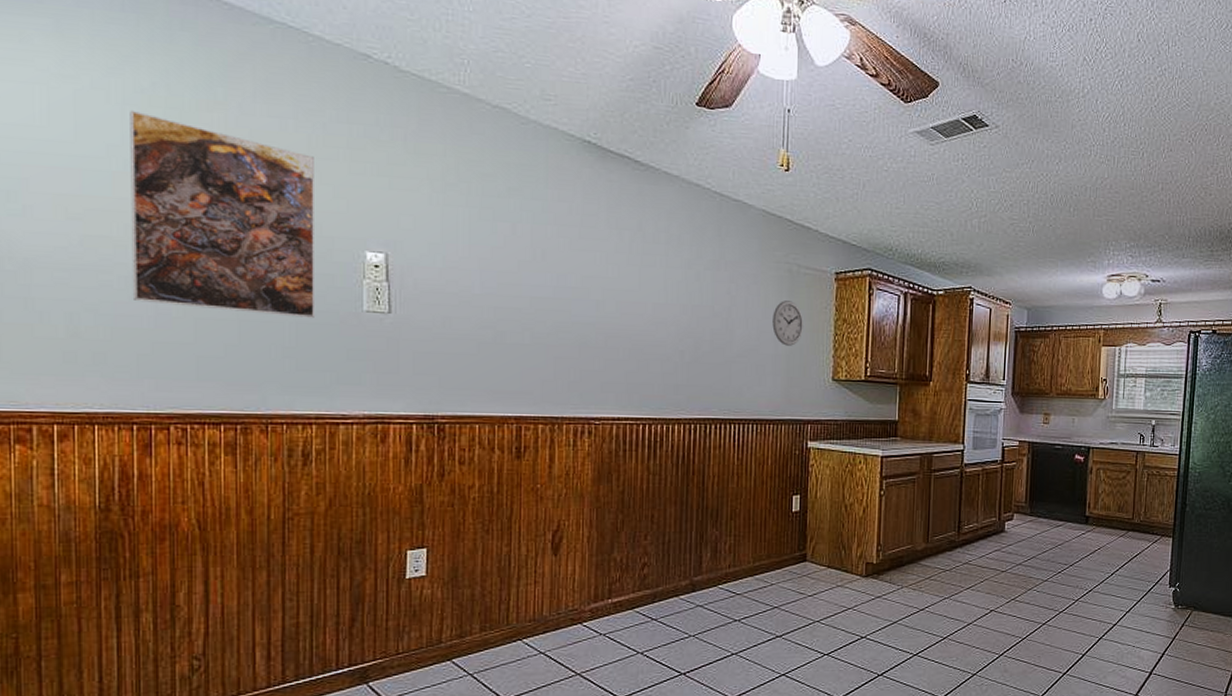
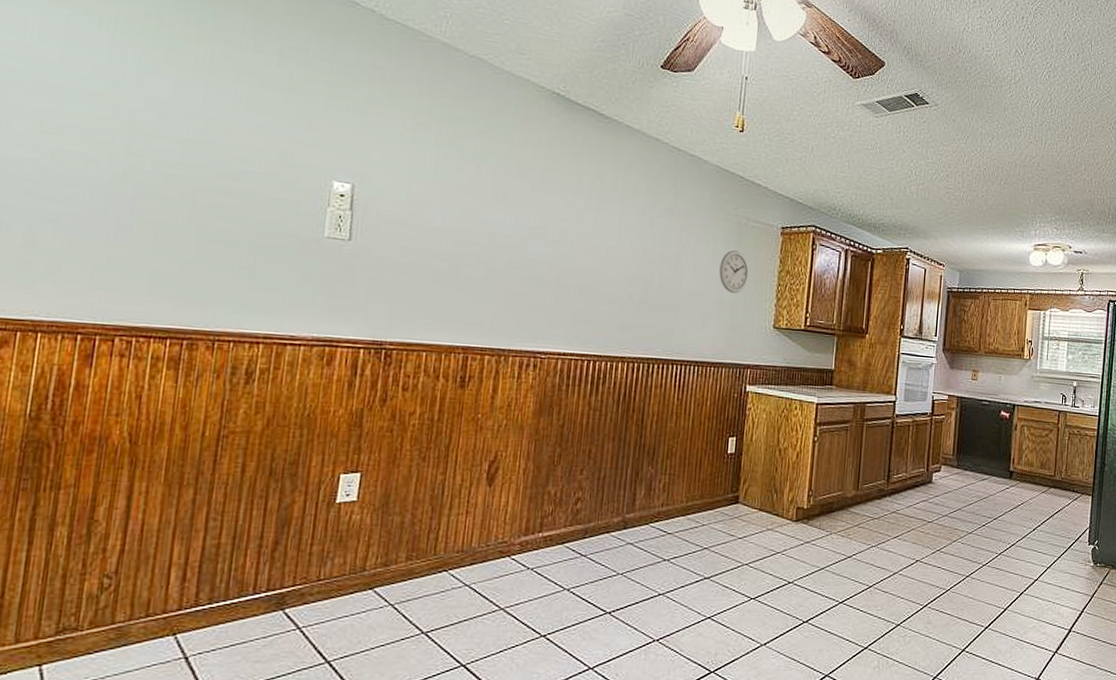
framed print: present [130,109,314,318] -> none [95,36,294,241]

